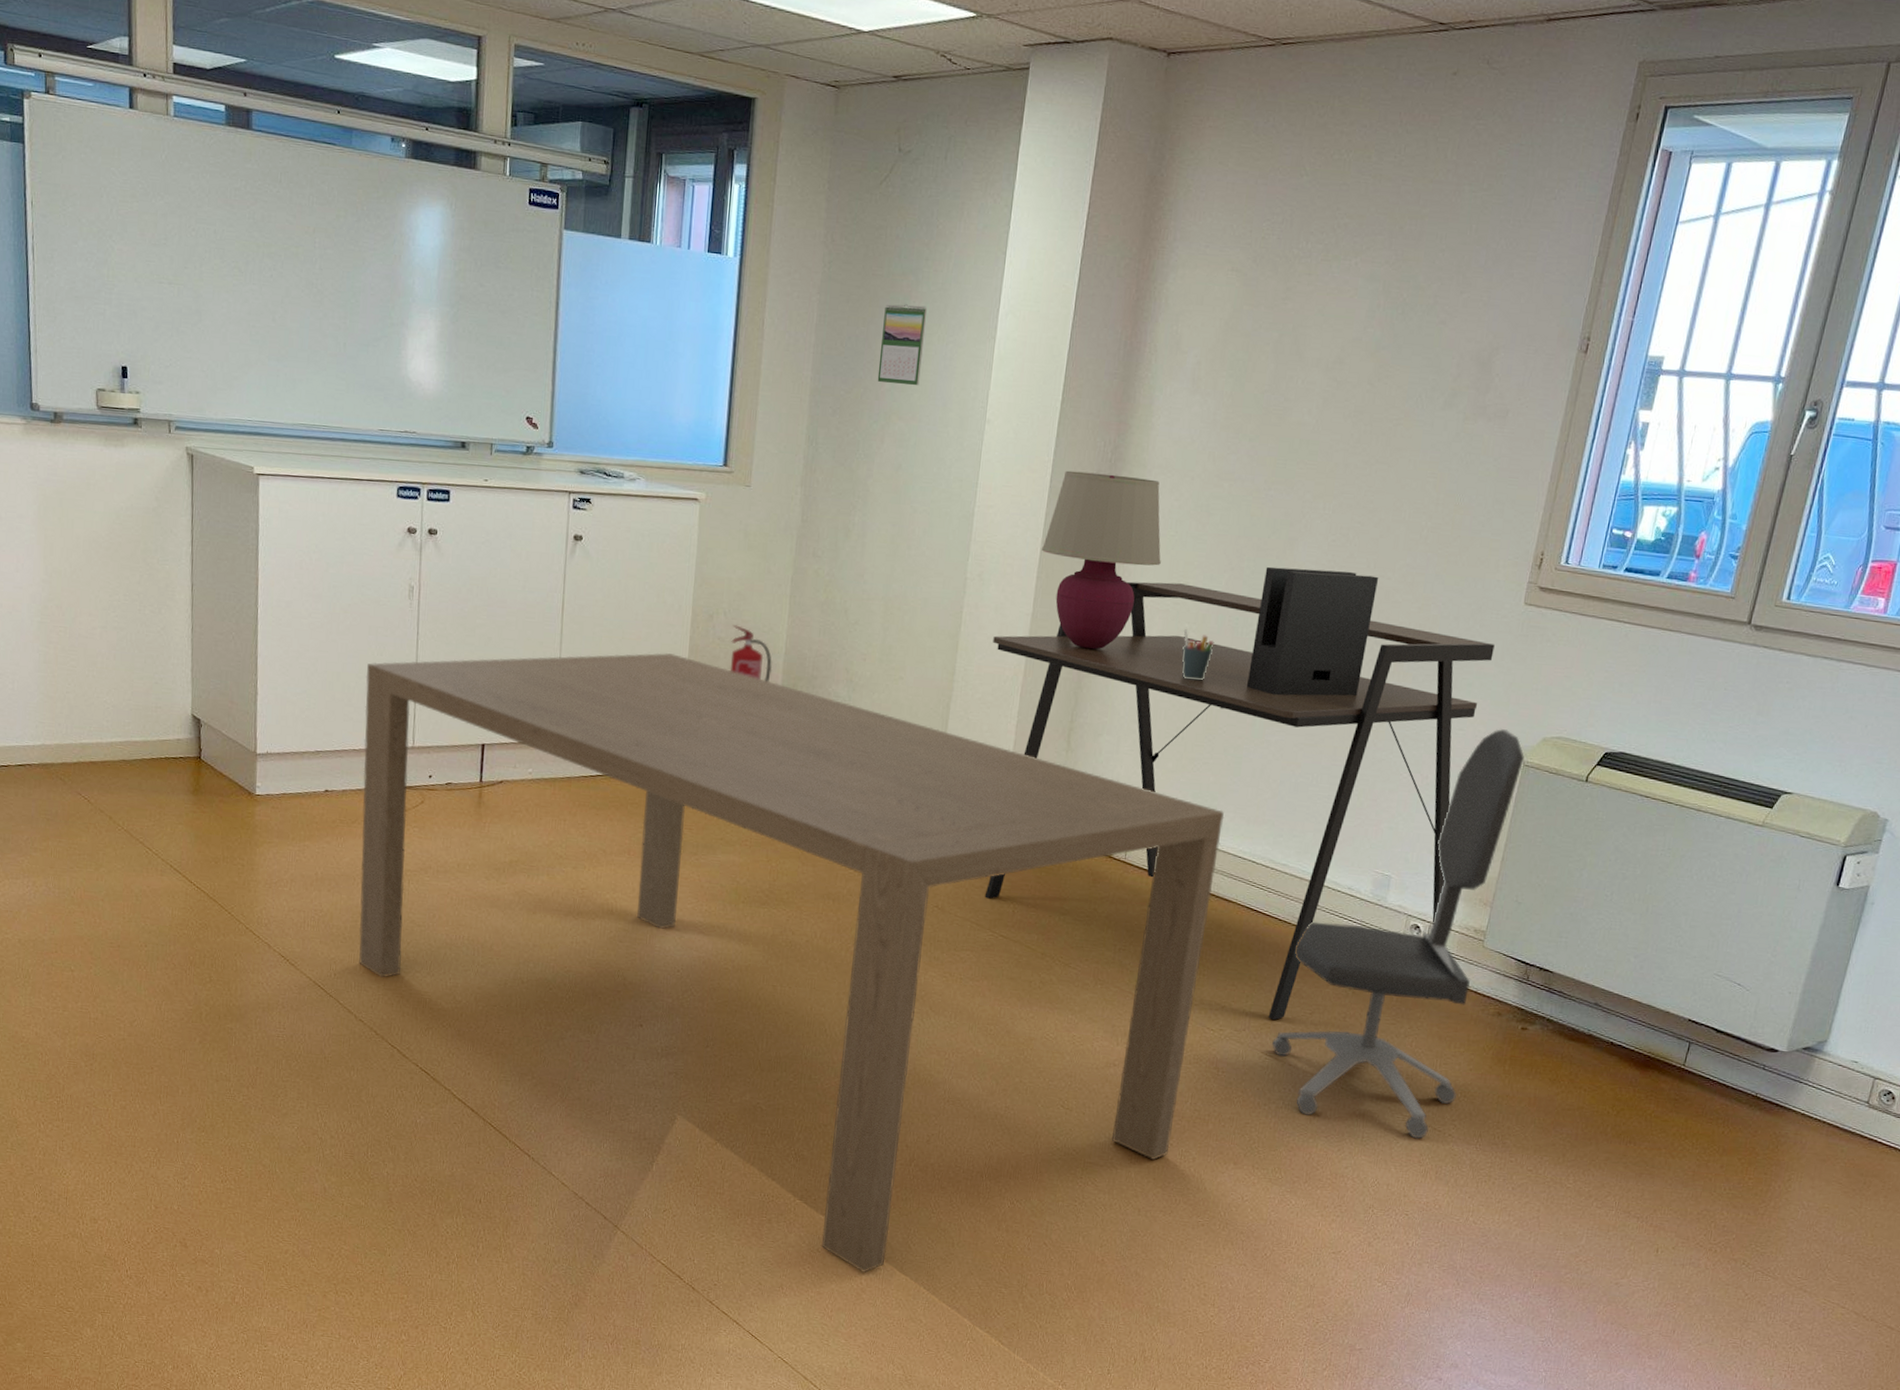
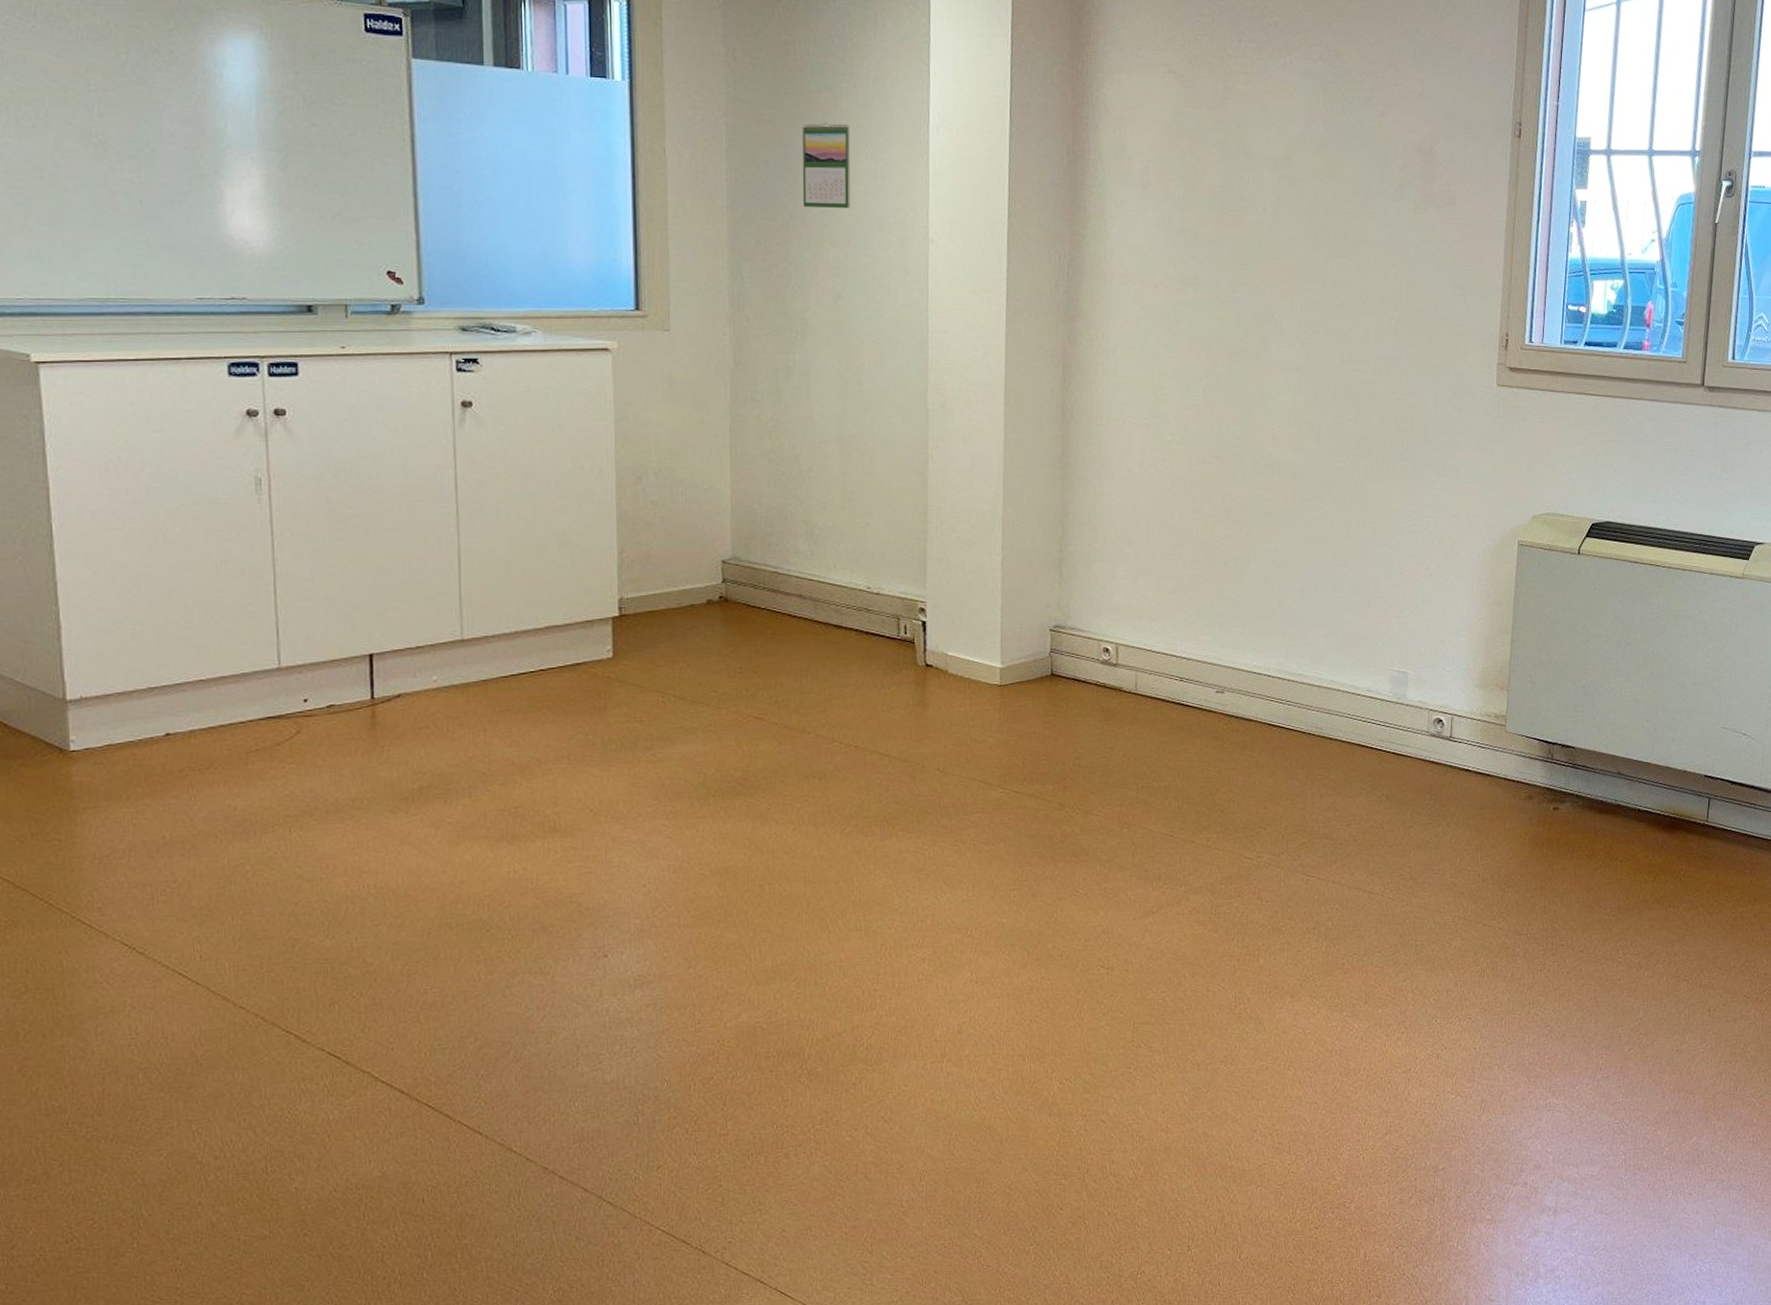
dining table: present [359,652,1225,1273] -> none [207,525,1234,1193]
fire extinguisher: present [730,625,773,683] -> none [666,485,719,546]
desk: present [984,581,1495,1020] -> none [965,395,1475,838]
table lamp: present [1042,470,1161,650] -> none [1006,287,1134,473]
pen holder: present [1182,629,1215,681] -> none [1166,442,1200,494]
file holder: present [1246,566,1379,696] -> none [1237,368,1355,501]
office chair: present [1272,729,1524,1139] -> none [1313,511,1518,939]

